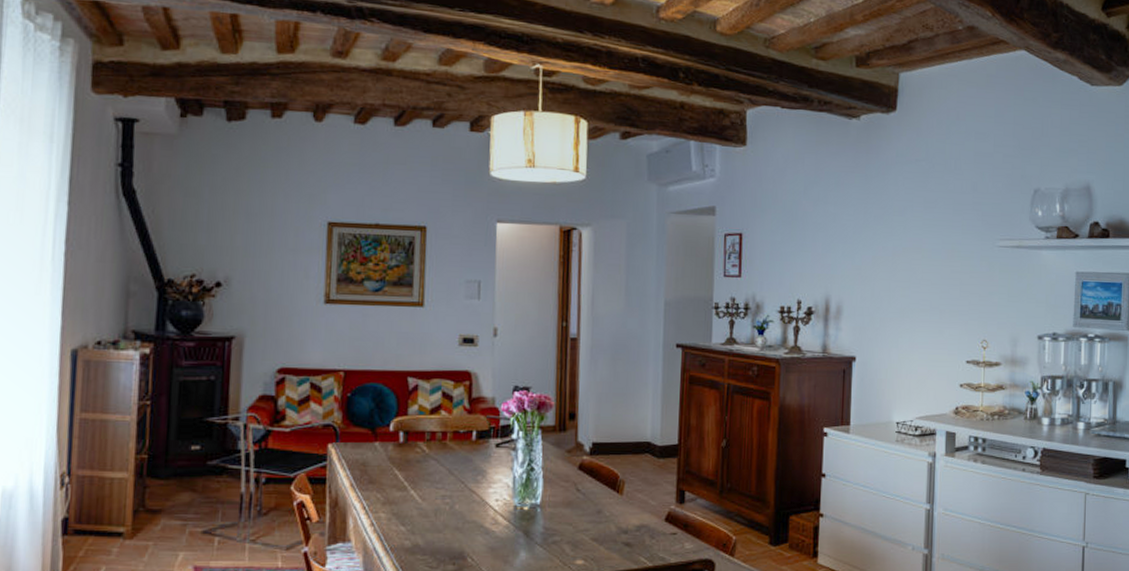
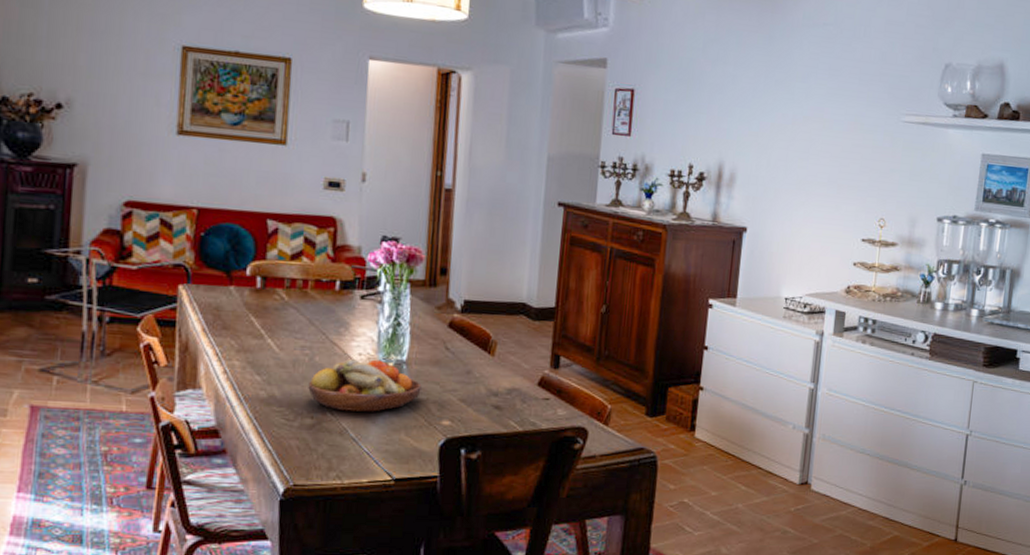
fruit bowl: none [449,504,555,556] -> present [308,359,422,412]

